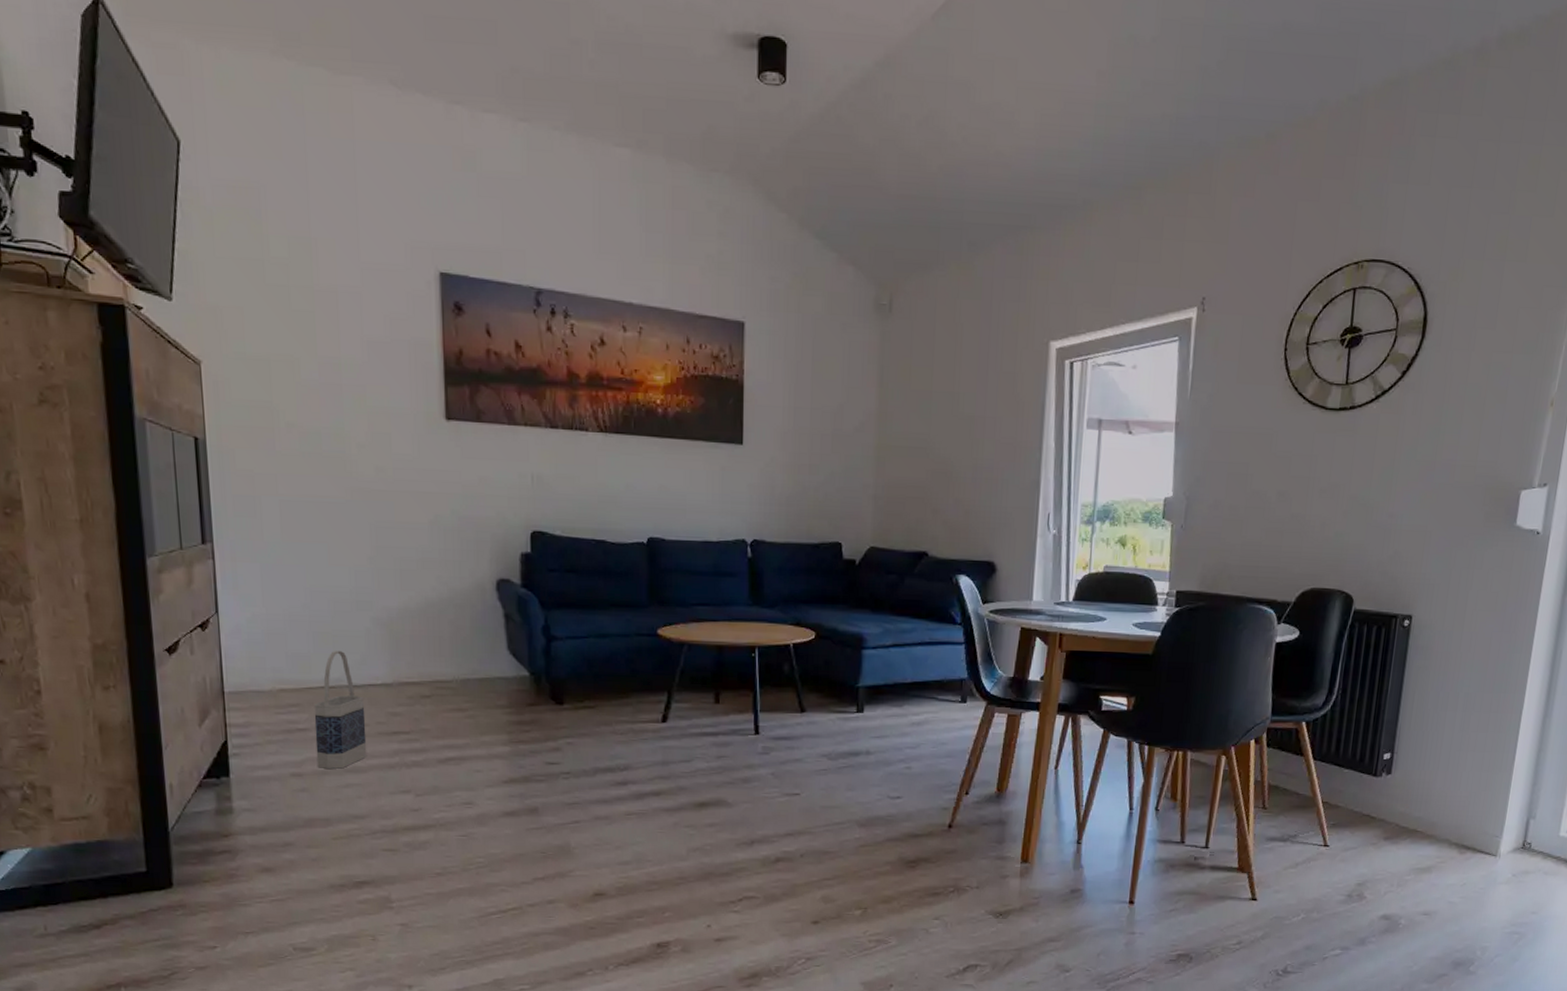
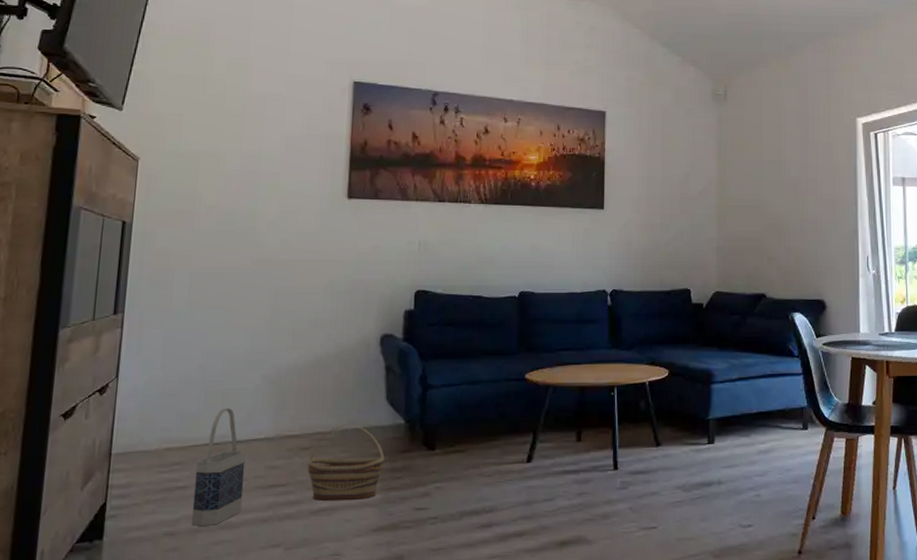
basket: none [430,674,511,751] -> present [307,425,385,500]

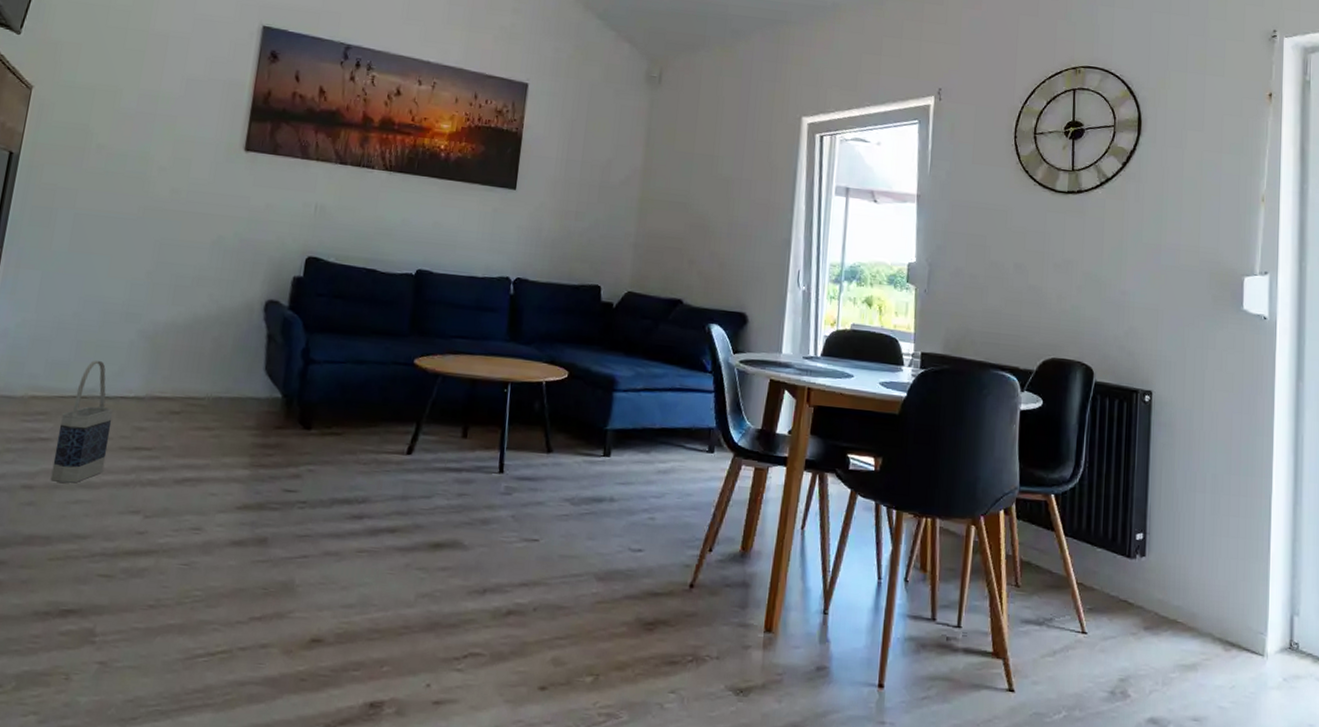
basket: present [307,425,385,500] -> none [175,392,258,474]

